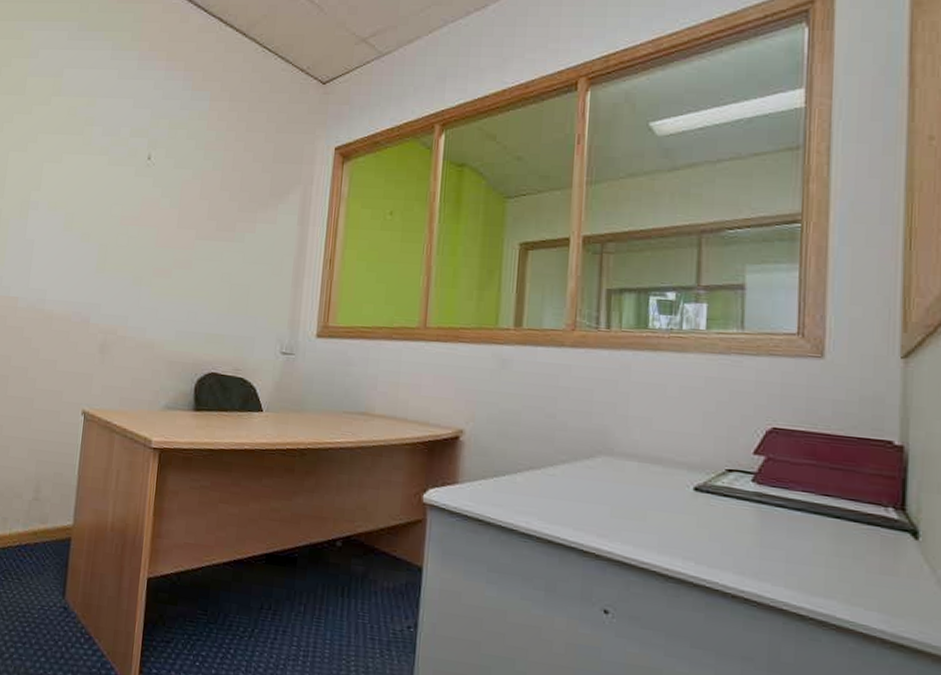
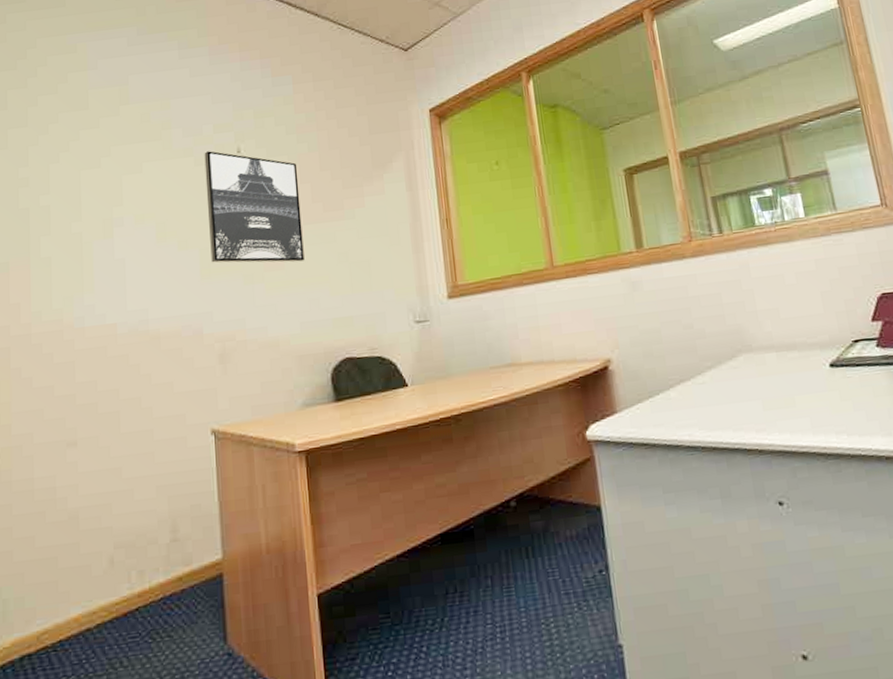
wall art: none [108,153,200,274] -> present [204,151,304,263]

